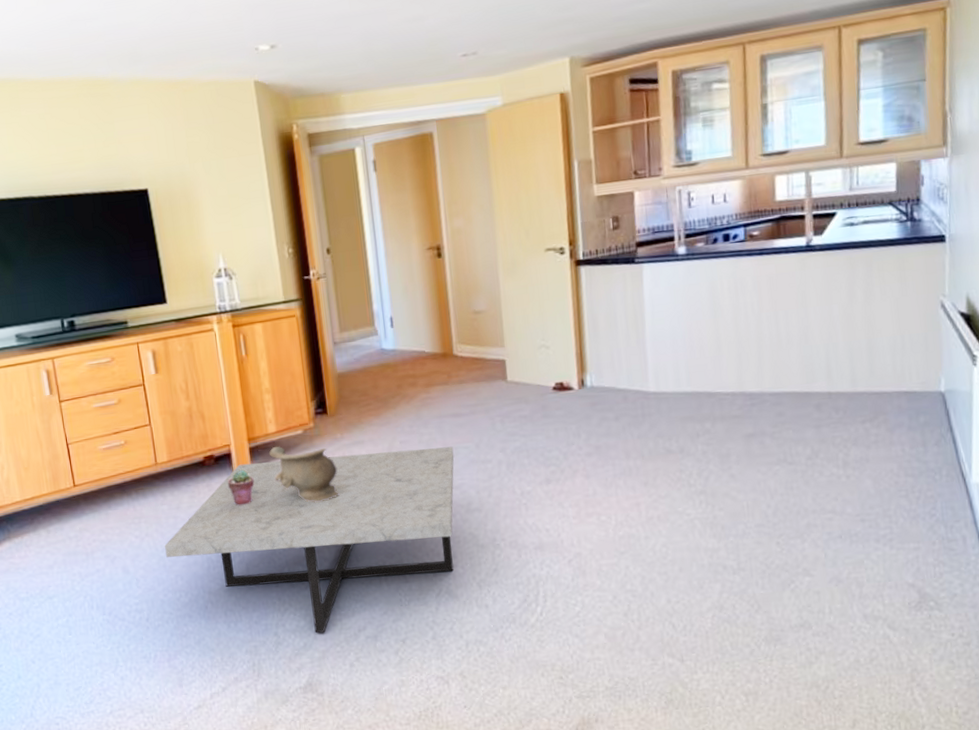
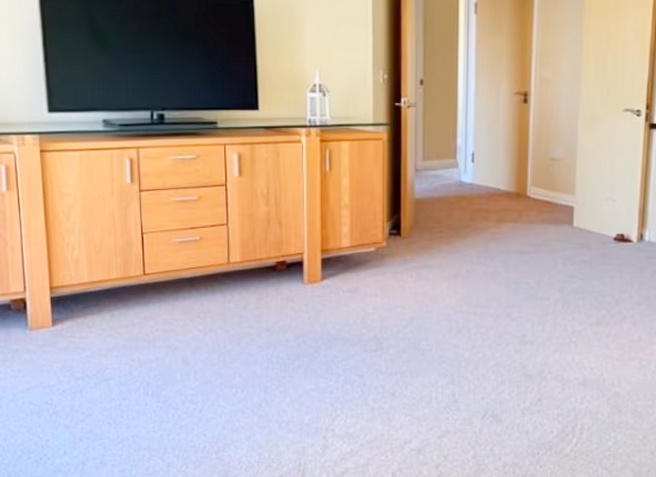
coffee table: present [164,446,454,633] -> none [226,273,515,441]
potted succulent: present [227,469,255,505] -> none [296,278,322,312]
decorative bowl: present [268,446,340,503] -> none [339,260,404,319]

